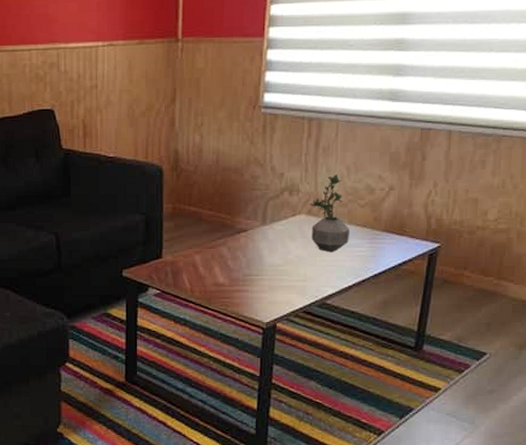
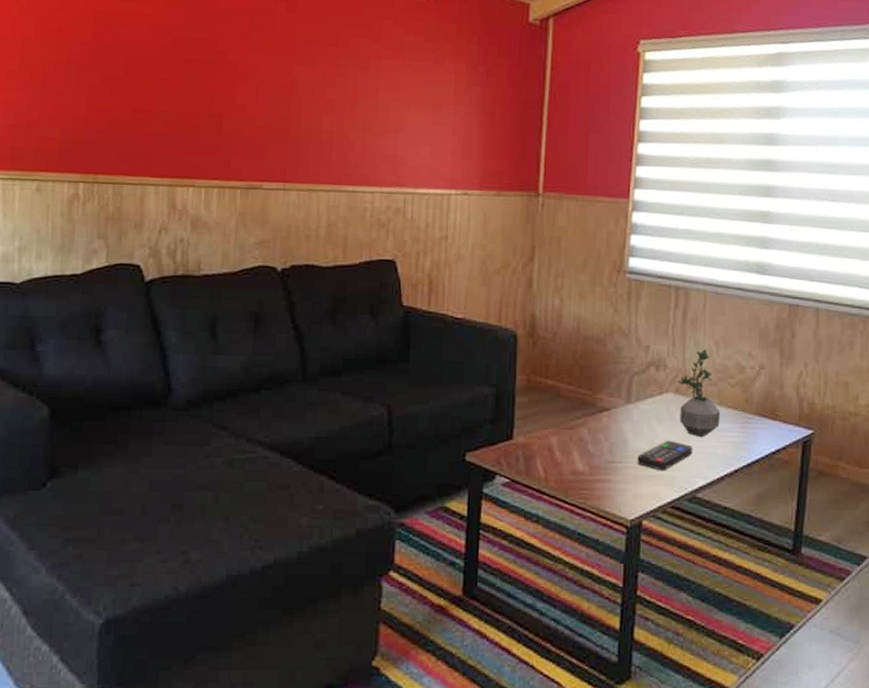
remote control: none [272,255,323,282] -> present [637,440,692,471]

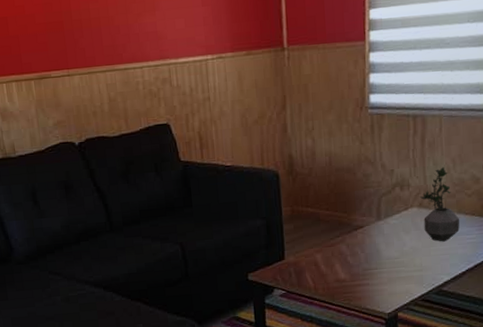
remote control: present [637,440,692,471] -> none [390,246,437,272]

